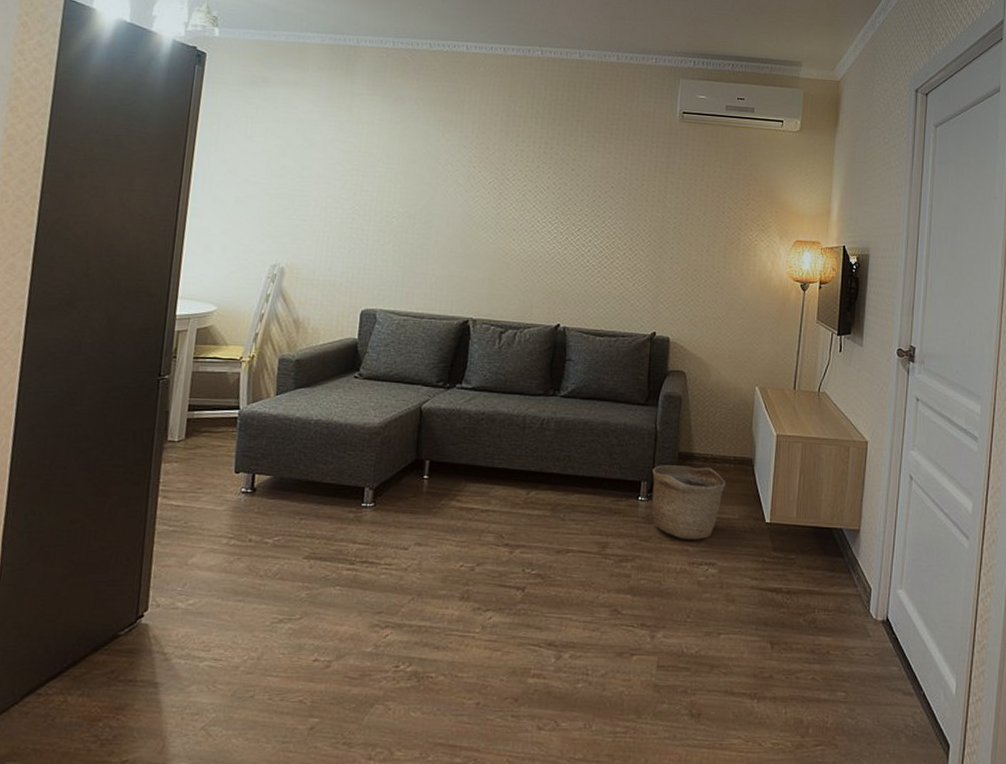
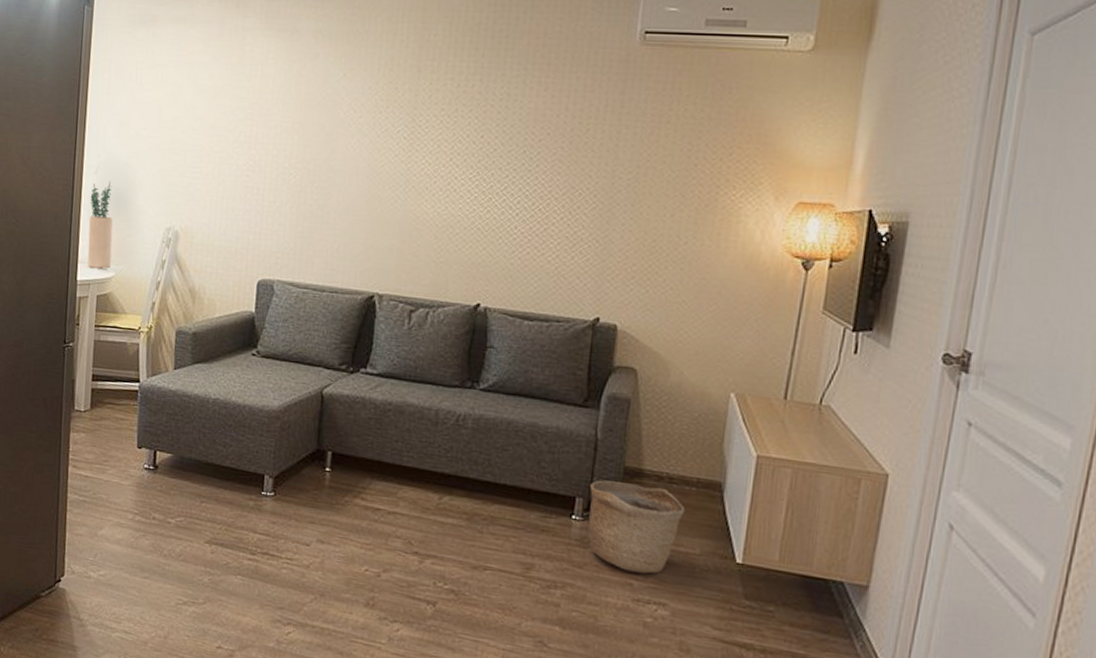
vase: none [188,222,218,304] -> present [87,181,114,269]

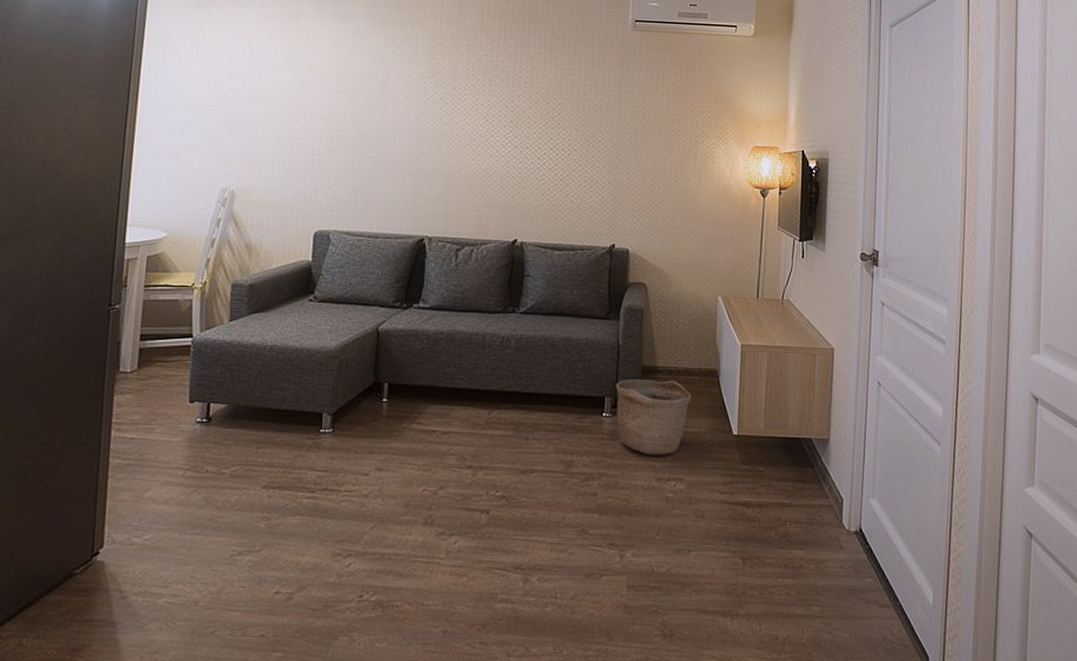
vase: present [87,181,114,269] -> none [137,147,166,230]

